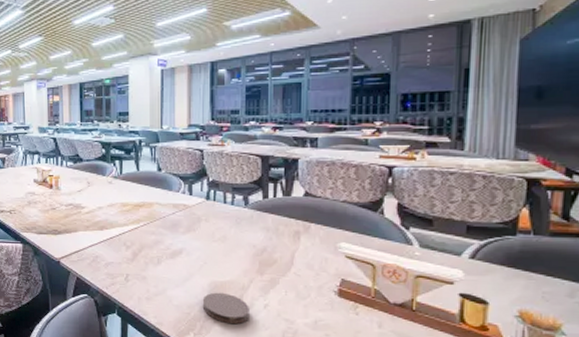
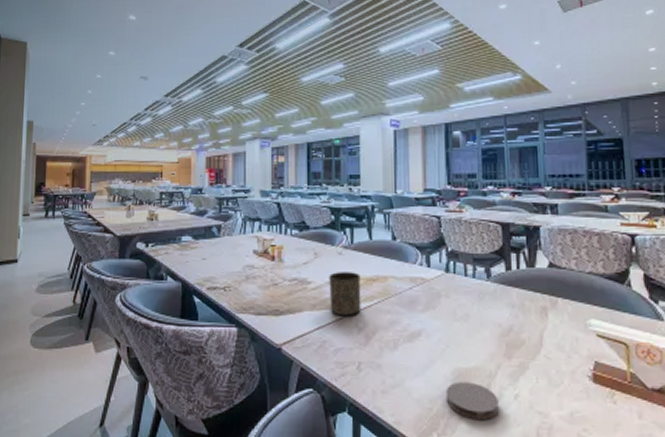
cup: none [101,199,129,236] -> present [329,272,361,316]

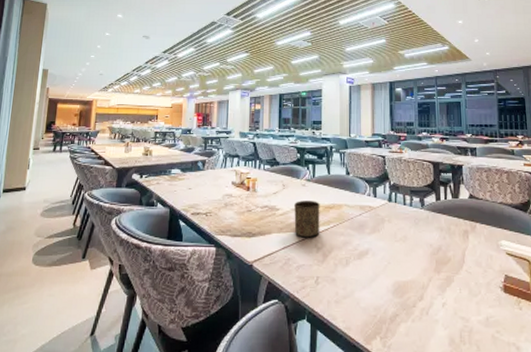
coaster: present [445,381,499,419] -> none [387,292,430,324]

